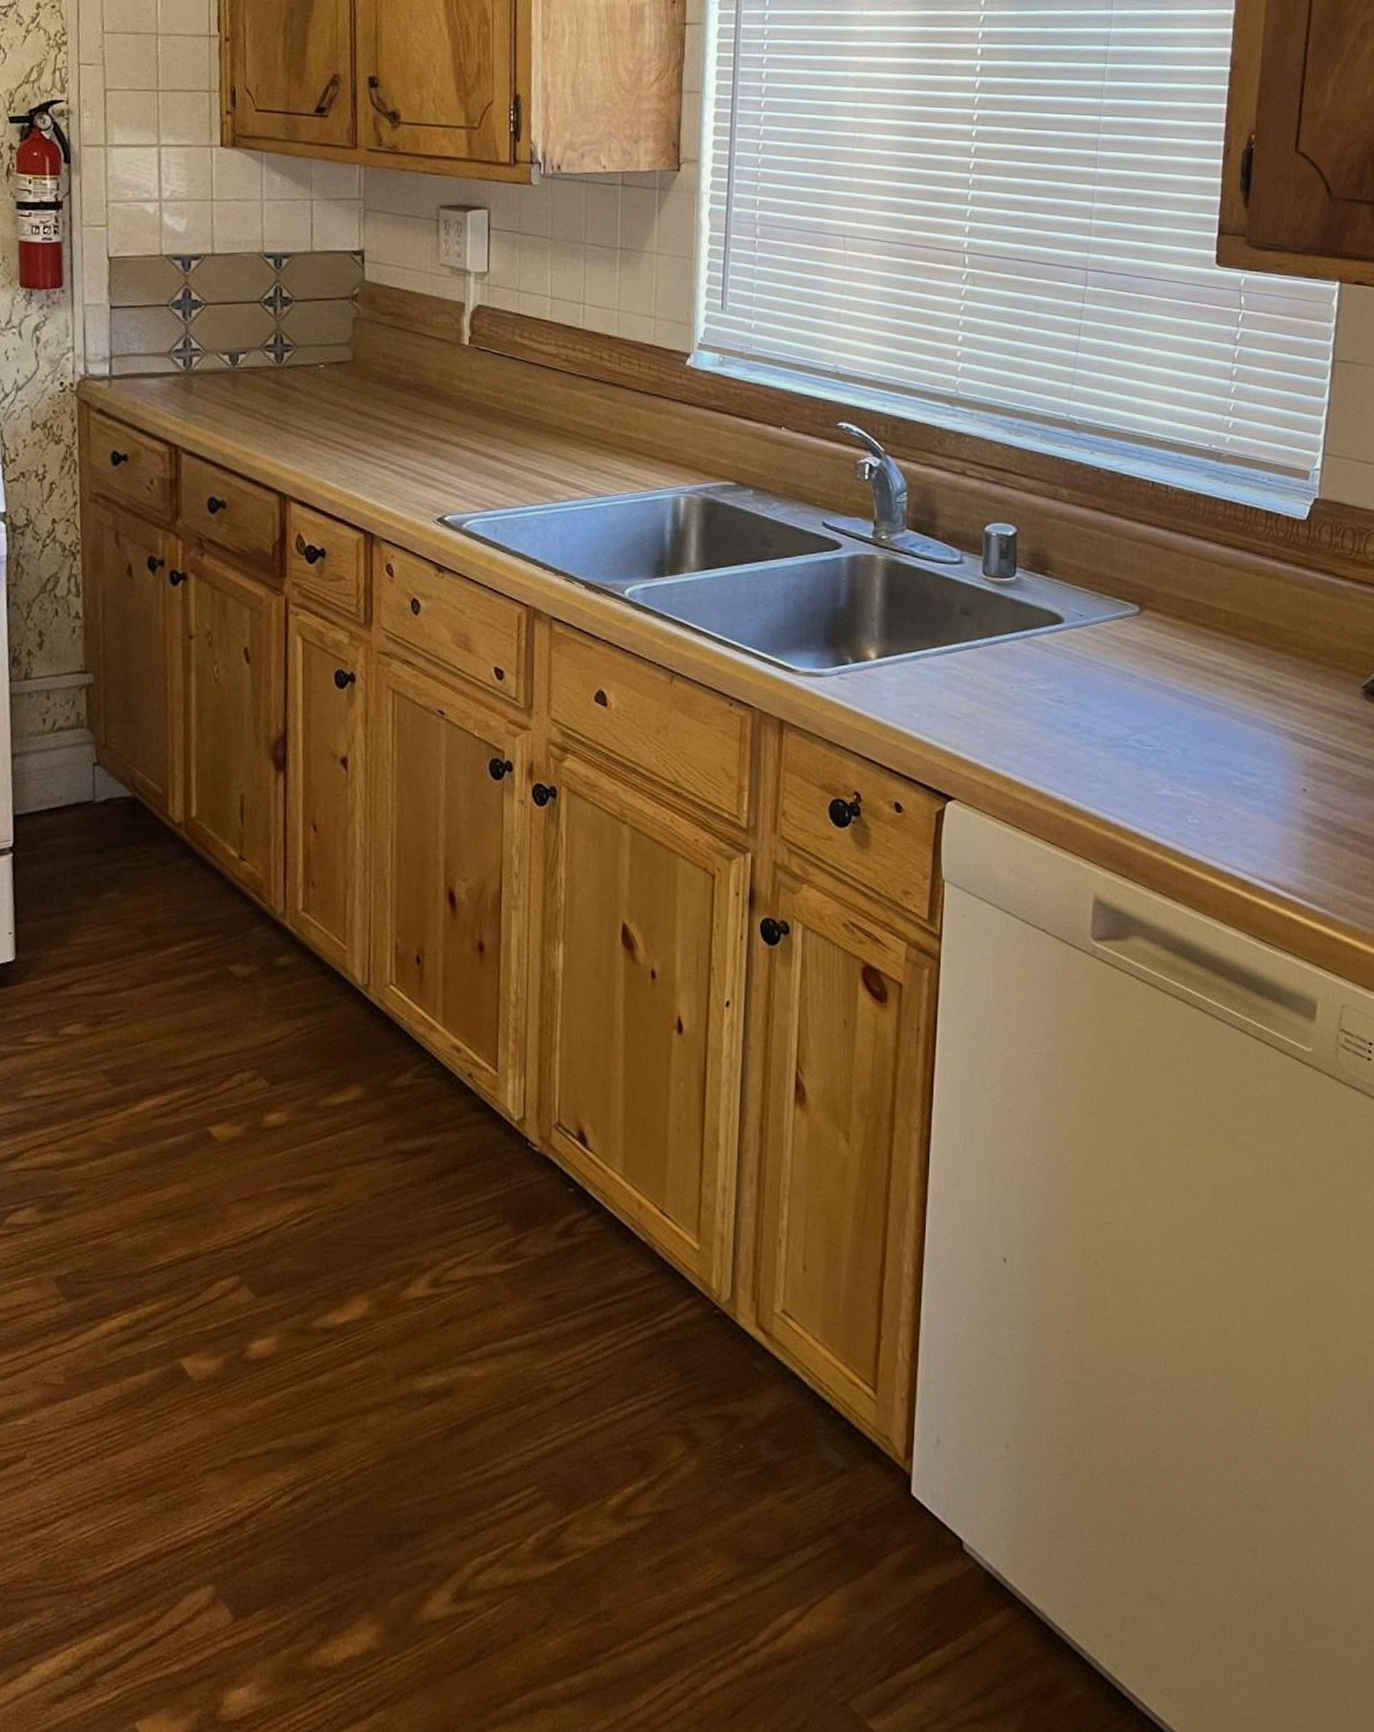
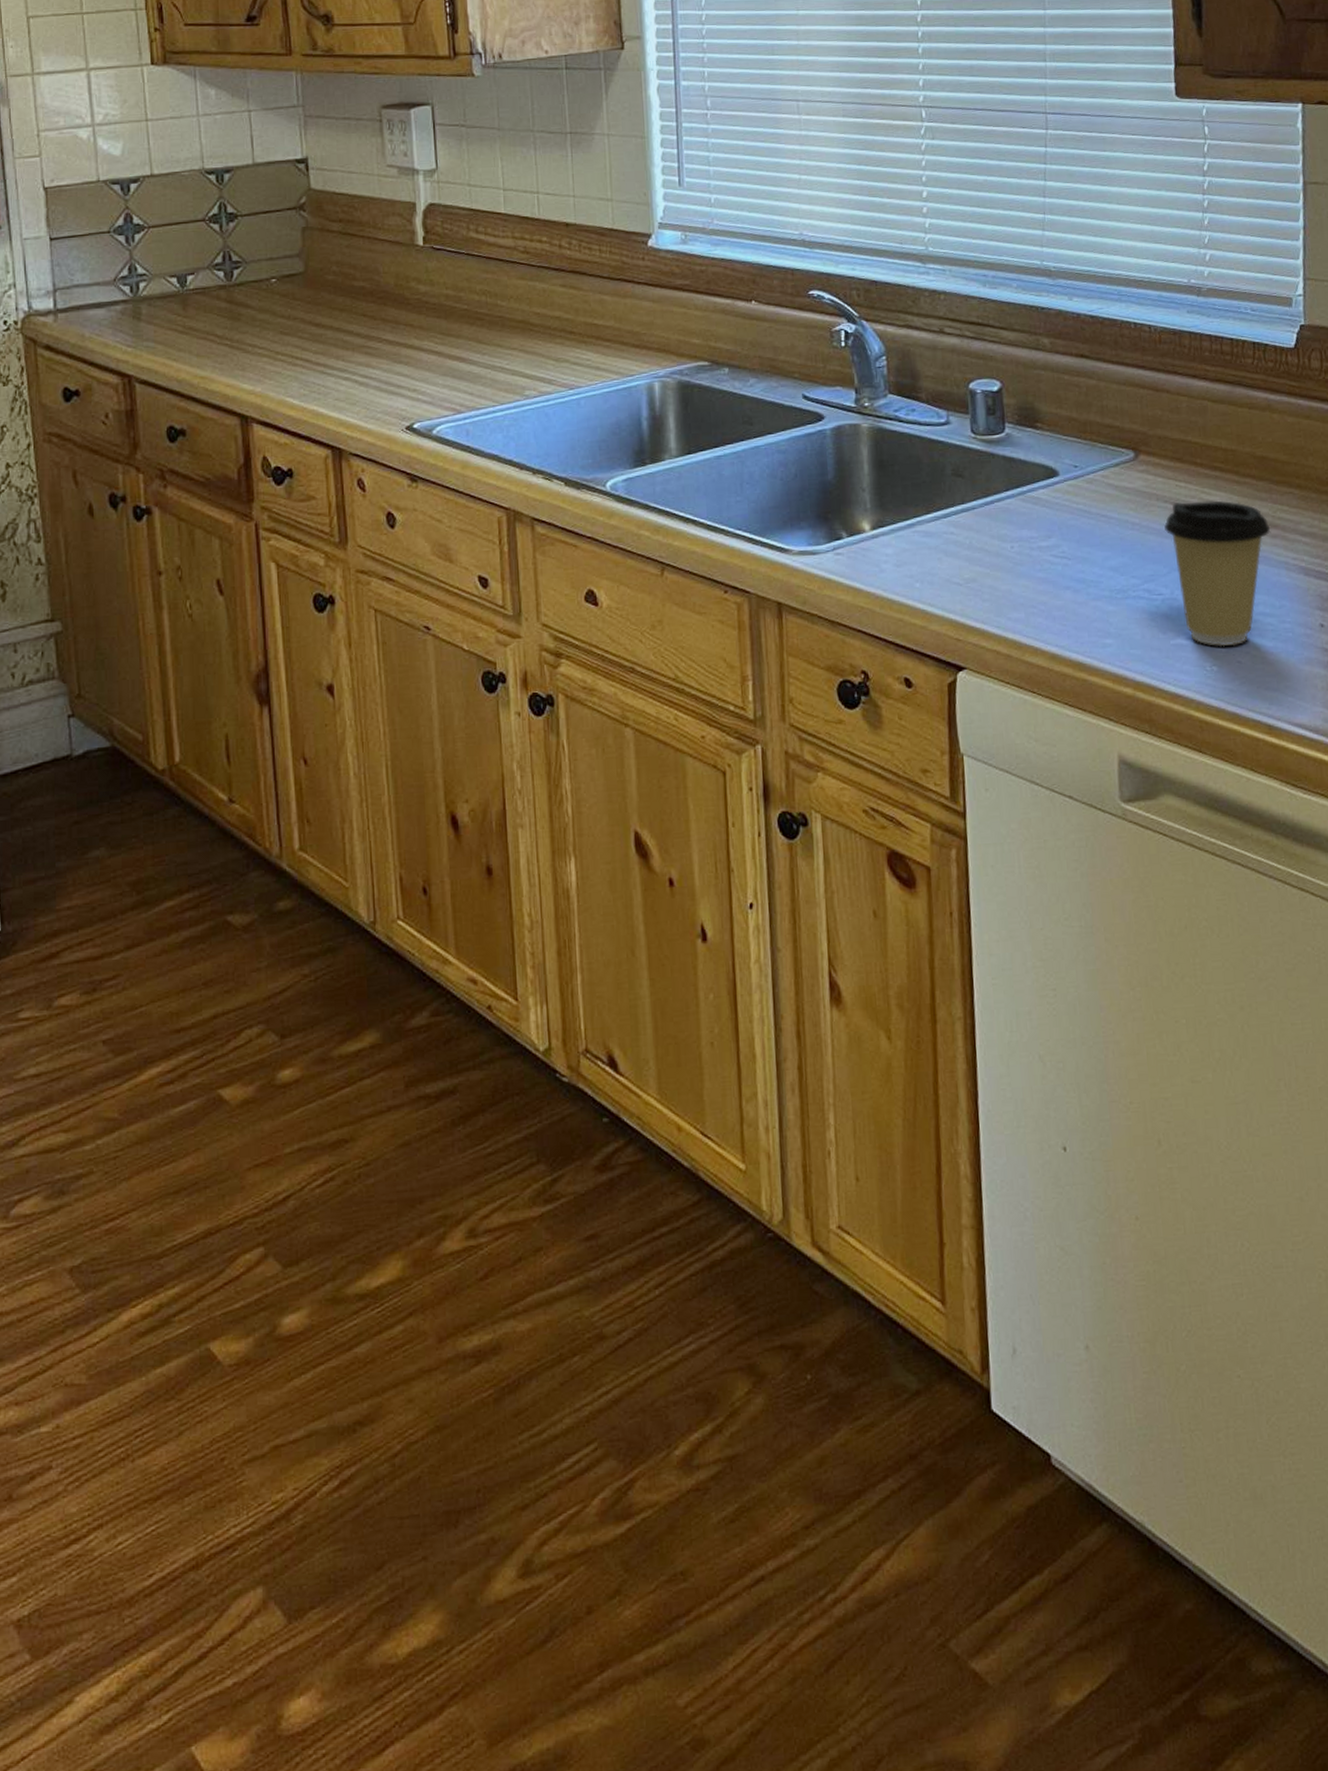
coffee cup: none [1161,659,1265,802] -> present [1164,500,1271,647]

